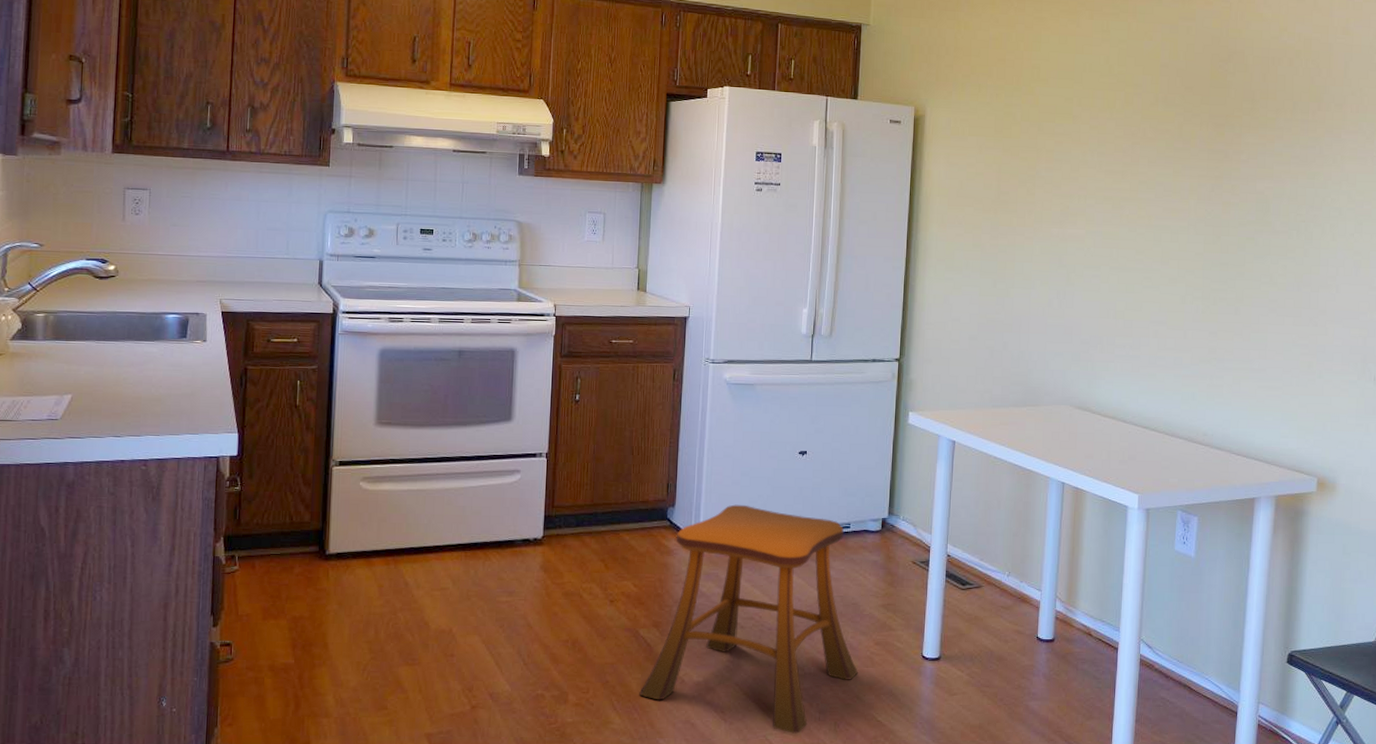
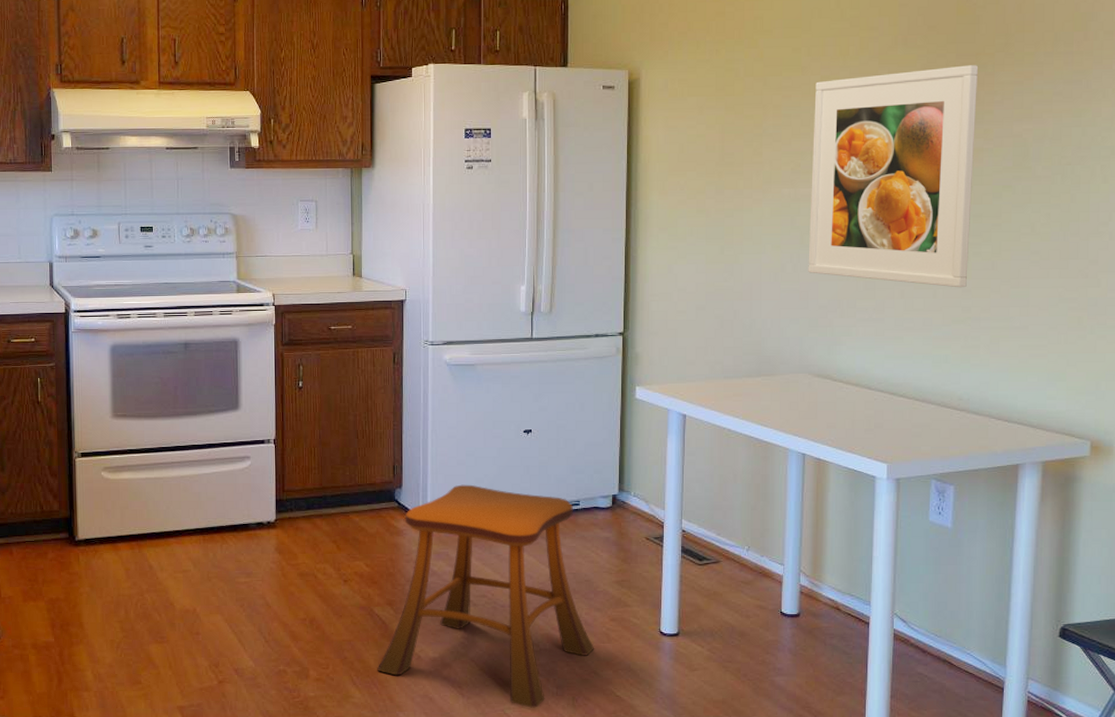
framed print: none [1072,125,1228,330] -> present [808,65,979,288]

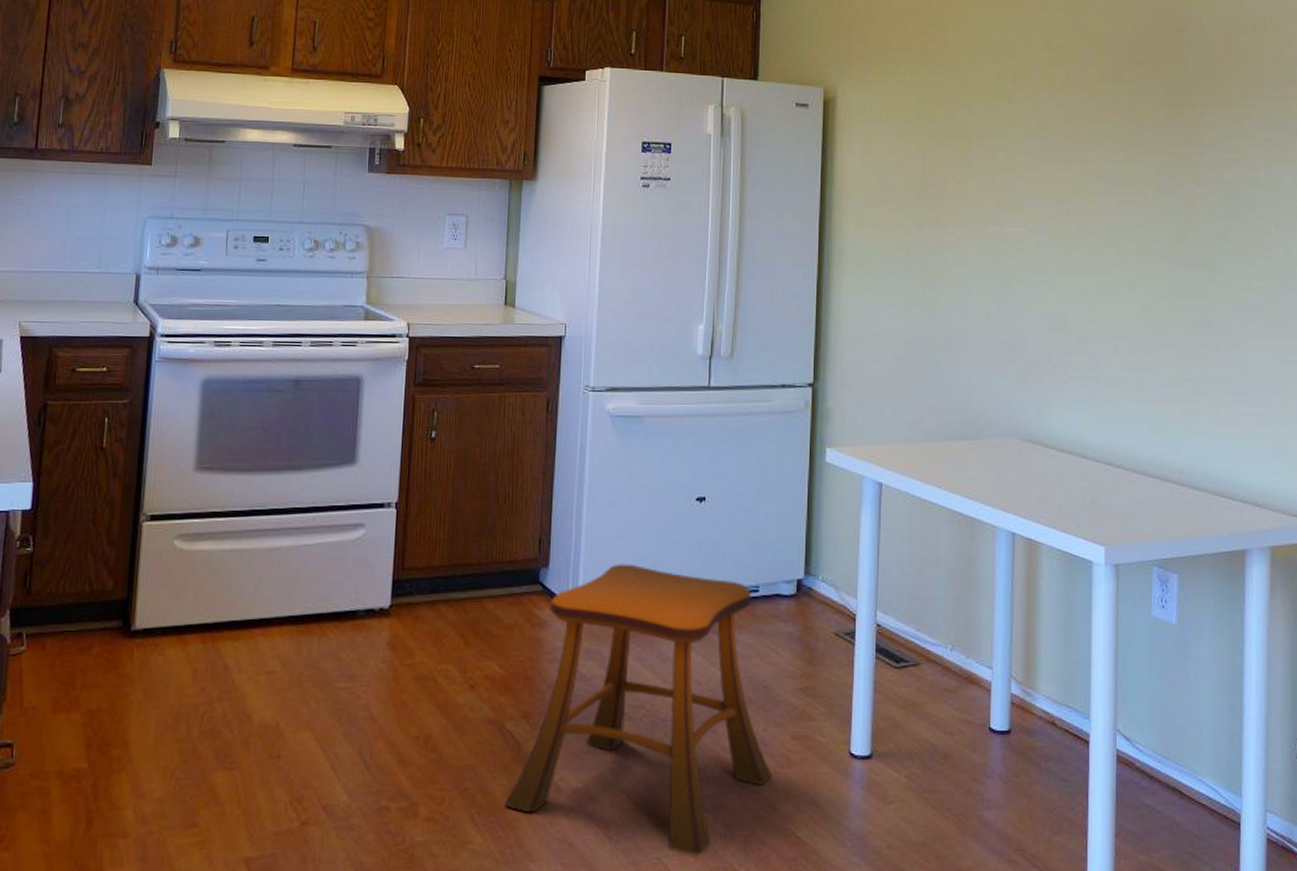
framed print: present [808,65,979,288] -> none [1016,104,1188,345]

